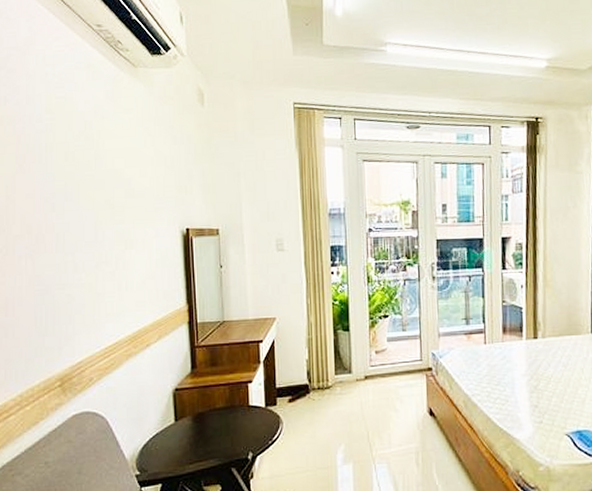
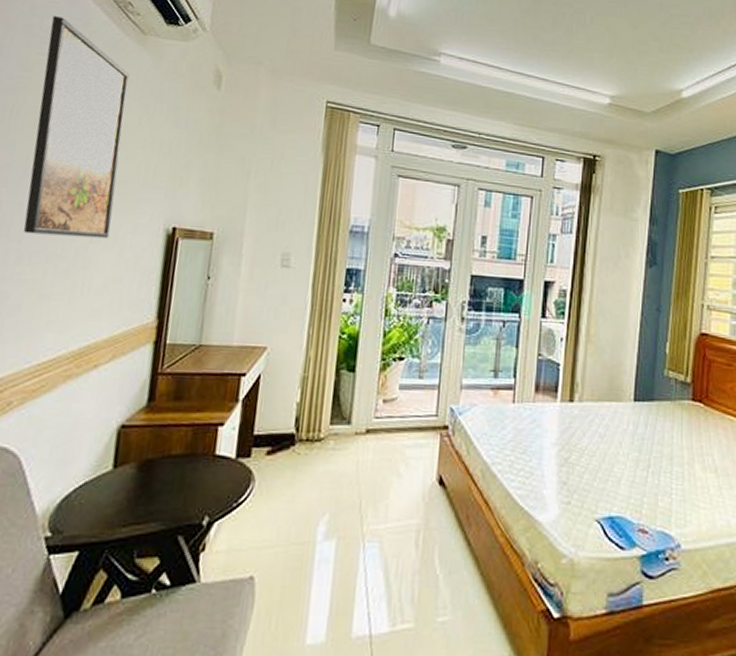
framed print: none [61,63,139,247] -> present [23,16,130,239]

